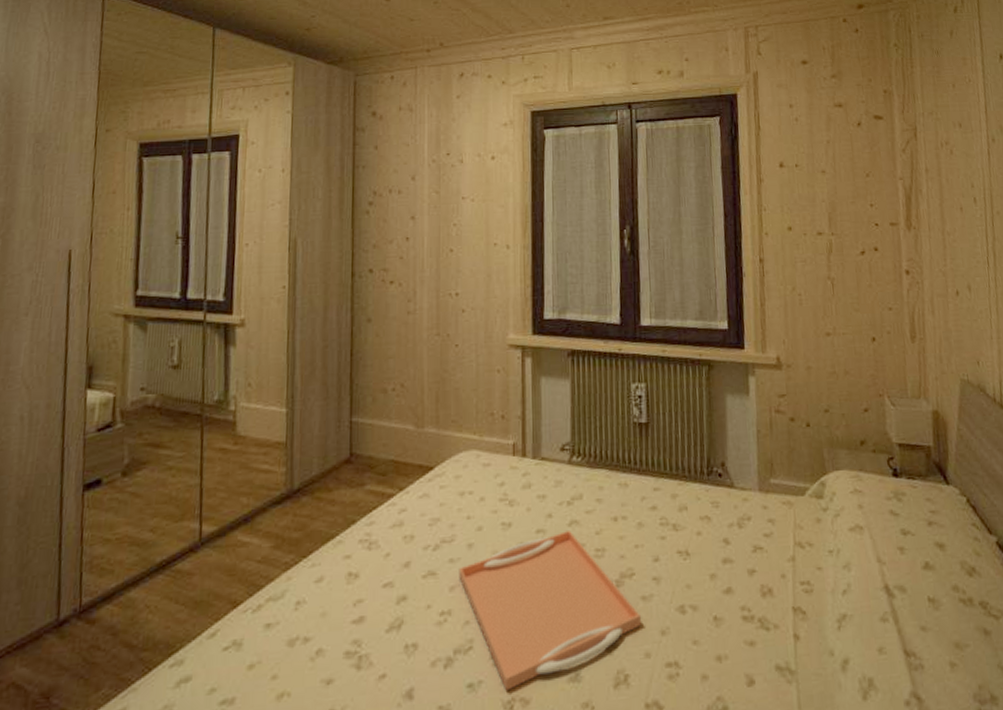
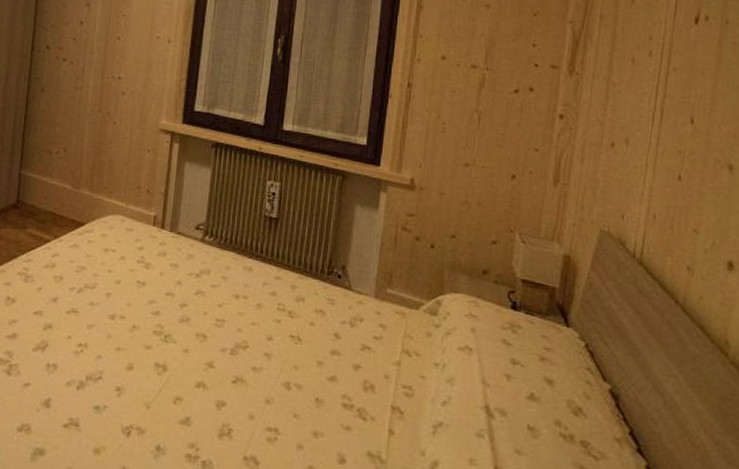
serving tray: present [459,529,641,691] -> none [96,297,249,419]

